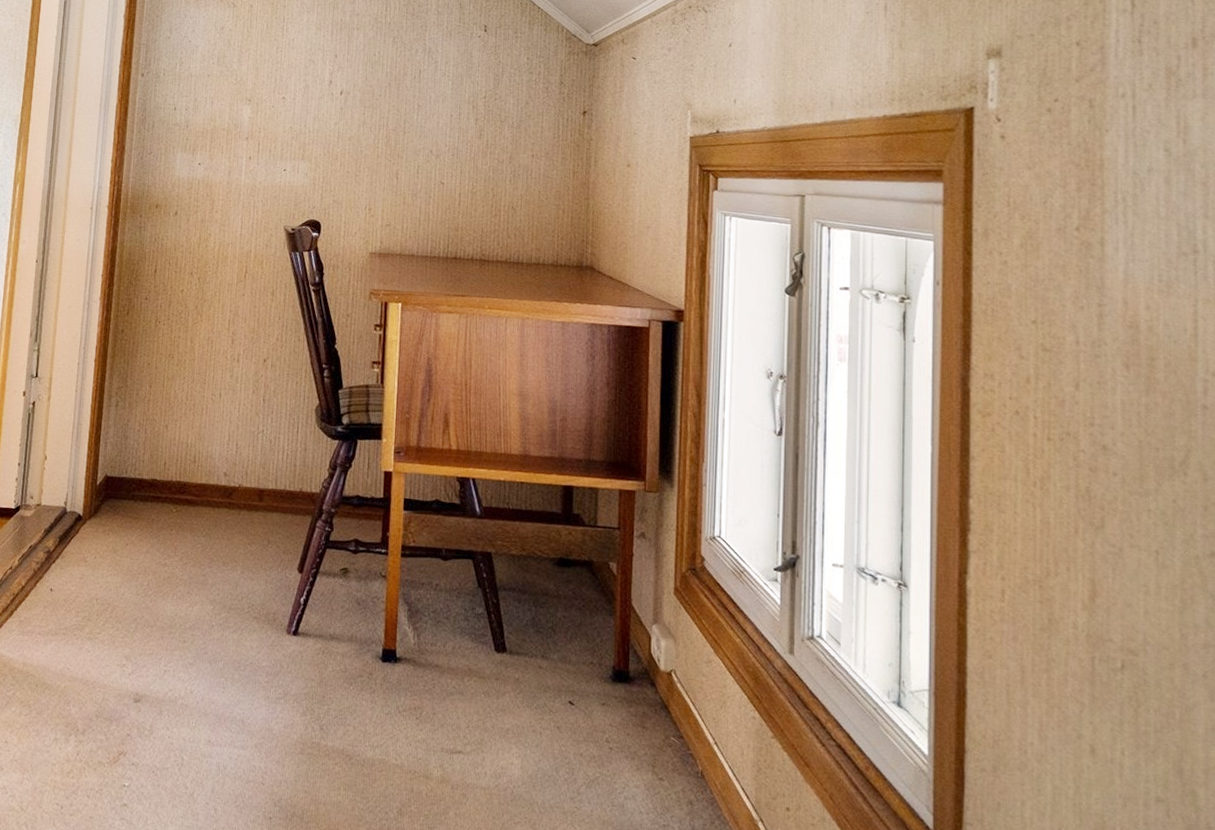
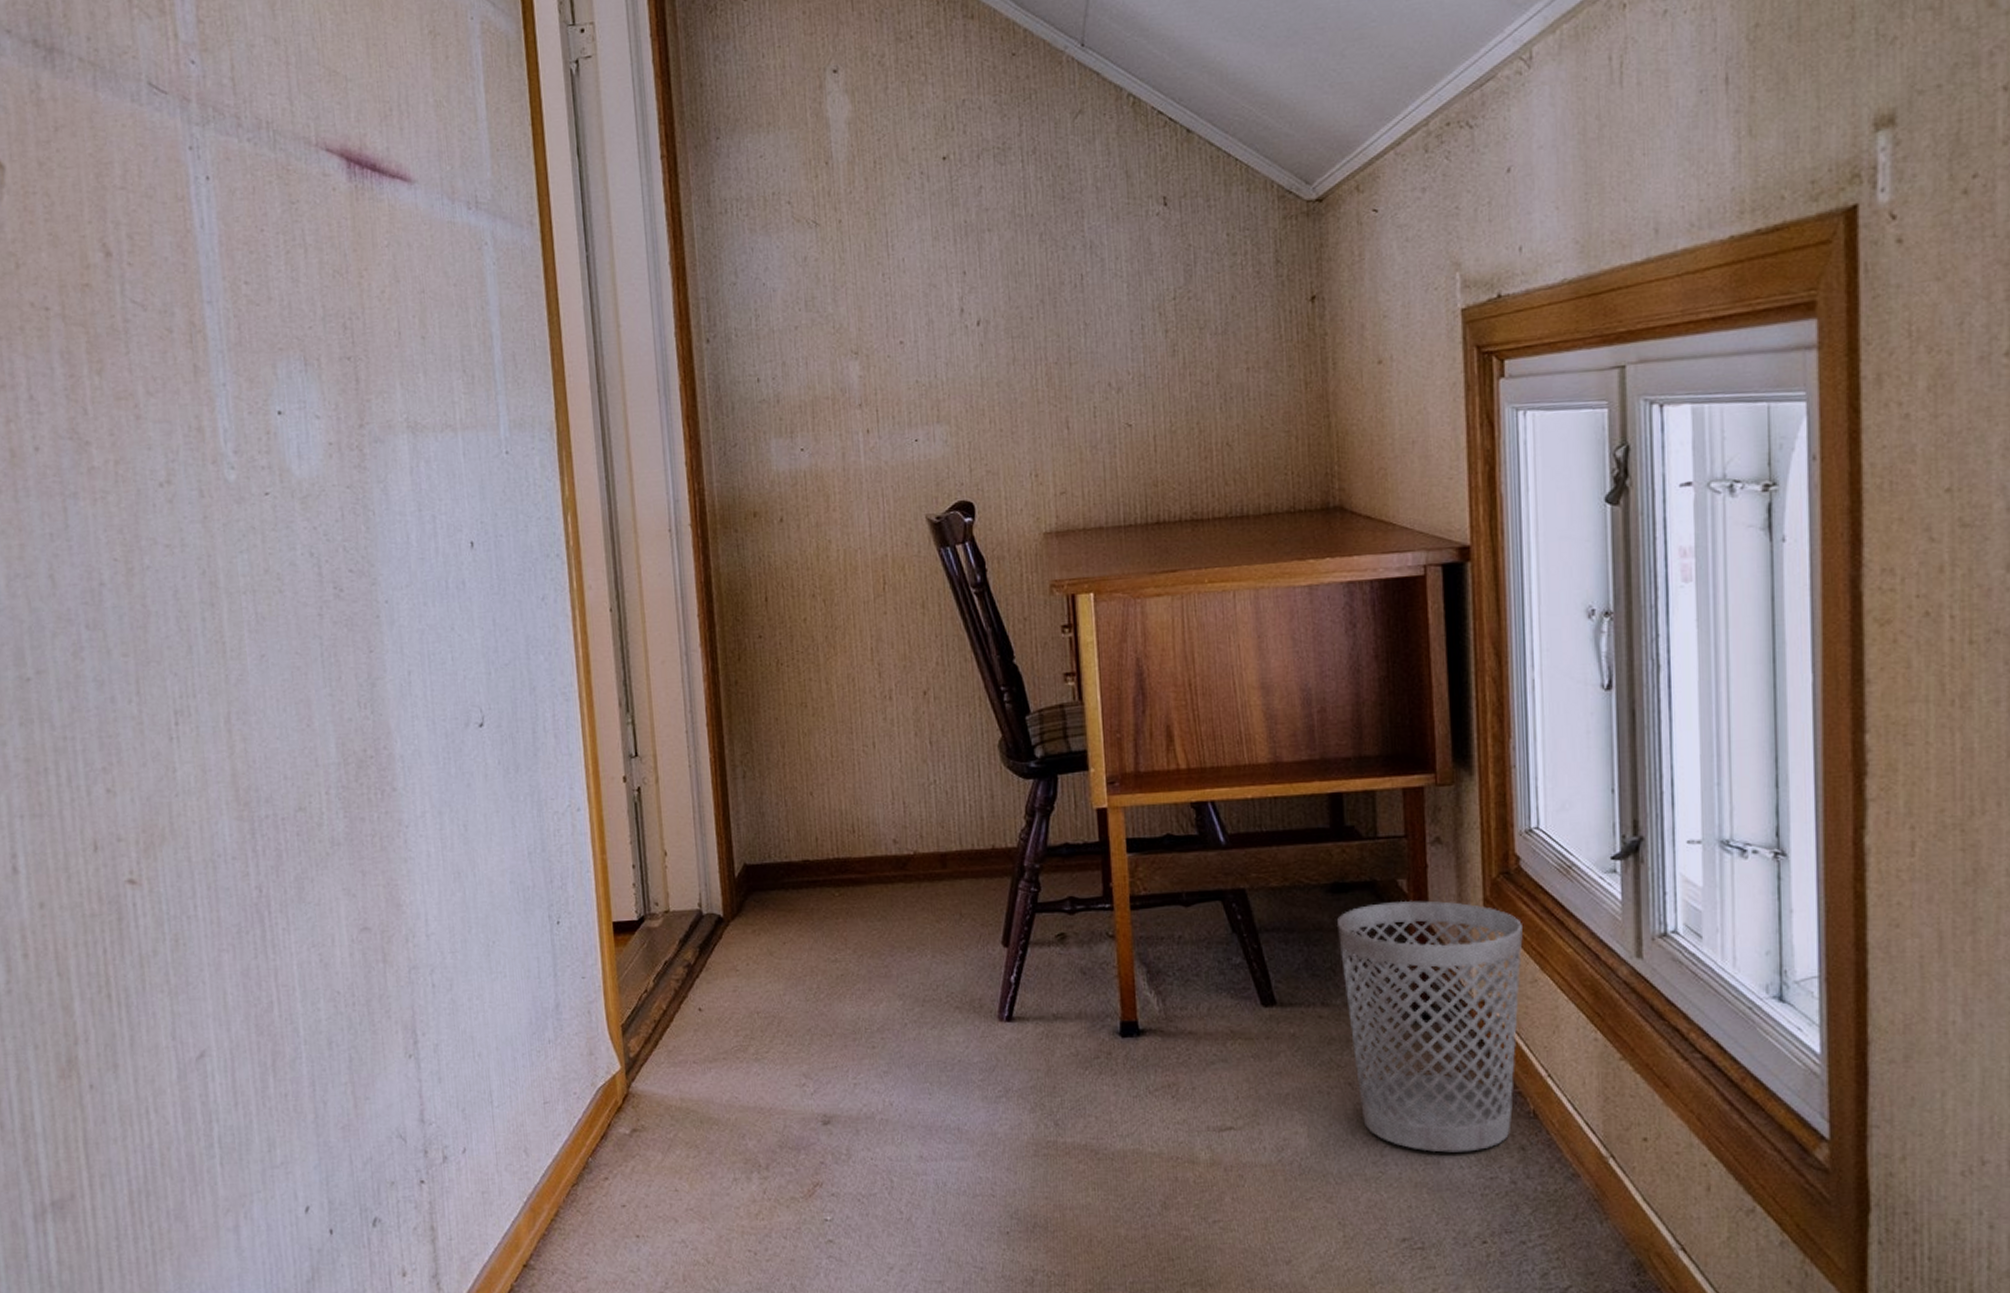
wastebasket: none [560,579,703,800] -> present [1337,900,1523,1153]

